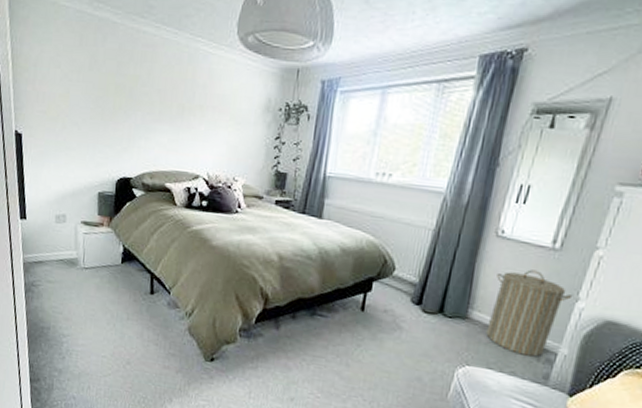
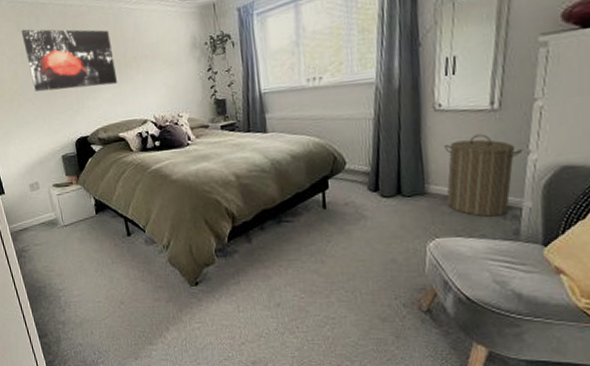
wall art: none [83,45,180,129] -> present [21,29,118,92]

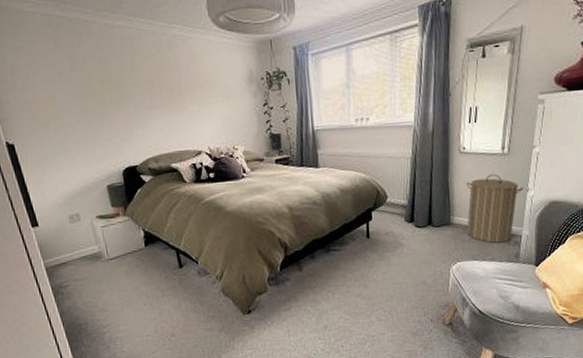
wall art: present [21,29,118,92] -> none [59,47,171,117]

